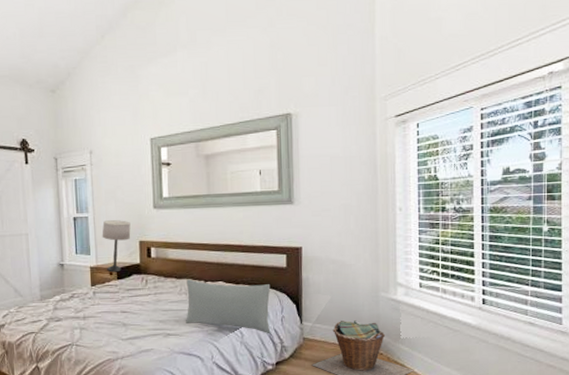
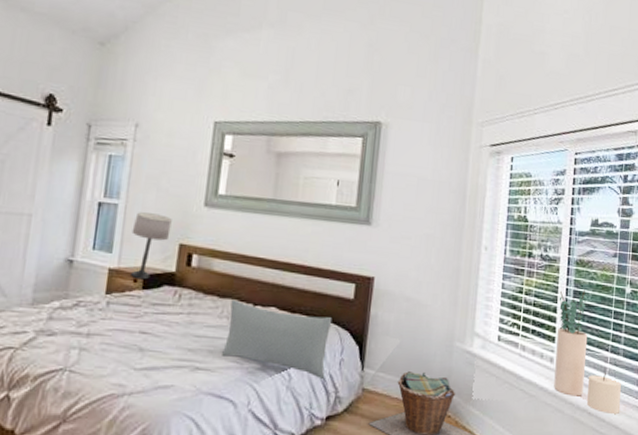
vase: none [475,233,507,328] -> present [554,290,588,397]
candle: none [511,304,543,340] -> present [587,372,621,415]

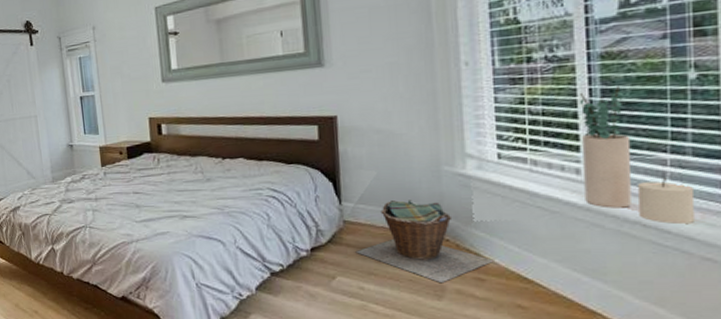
table lamp: present [131,212,172,280] -> none [109,96,140,152]
pillow: present [222,299,333,379] -> none [202,156,302,215]

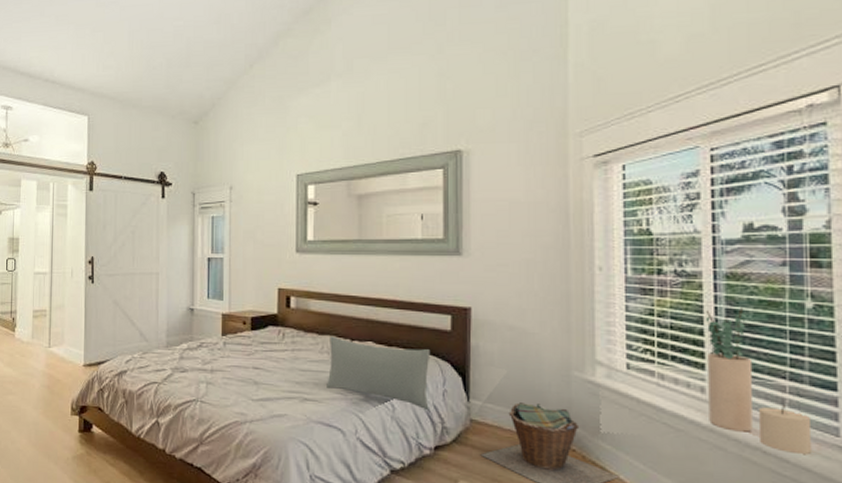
pillow: none [202,156,302,215] -> present [327,336,431,409]

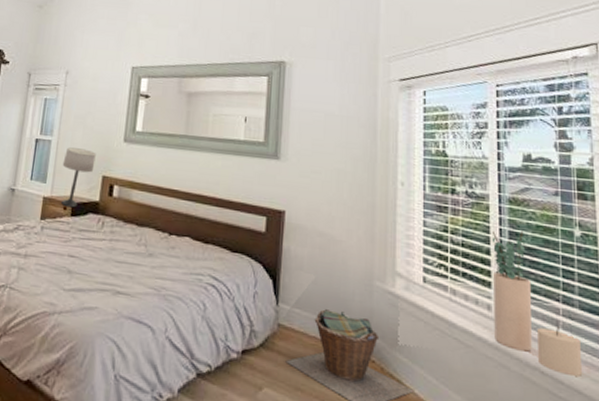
table lamp: none [237,263,269,322] -> present [61,147,96,208]
pillow: present [327,336,431,409] -> none [141,228,245,311]

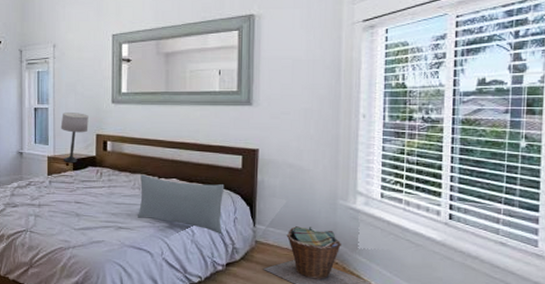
pillow: none [141,228,245,311] -> present [138,174,225,234]
vase: present [491,230,533,352] -> none [442,147,478,245]
candle: present [538,325,582,378] -> none [479,222,517,262]

